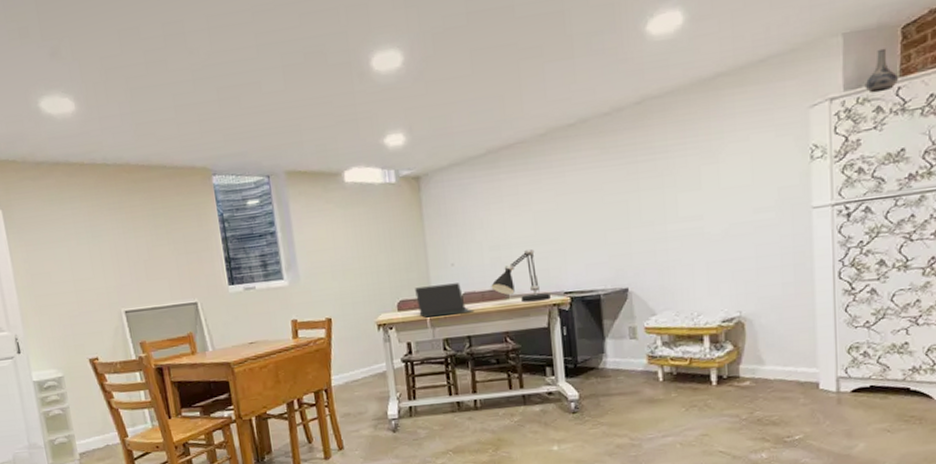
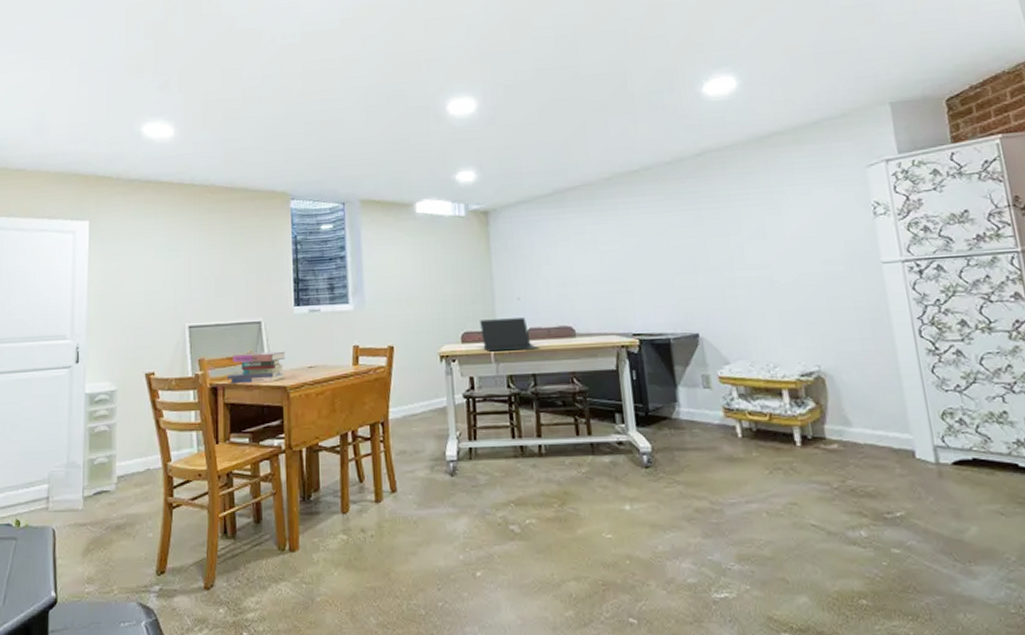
books: none [170,329,228,363] -> present [226,351,286,384]
desk lamp: present [491,249,551,303] -> none [557,288,619,342]
decorative vase: present [864,48,899,94] -> none [917,117,952,157]

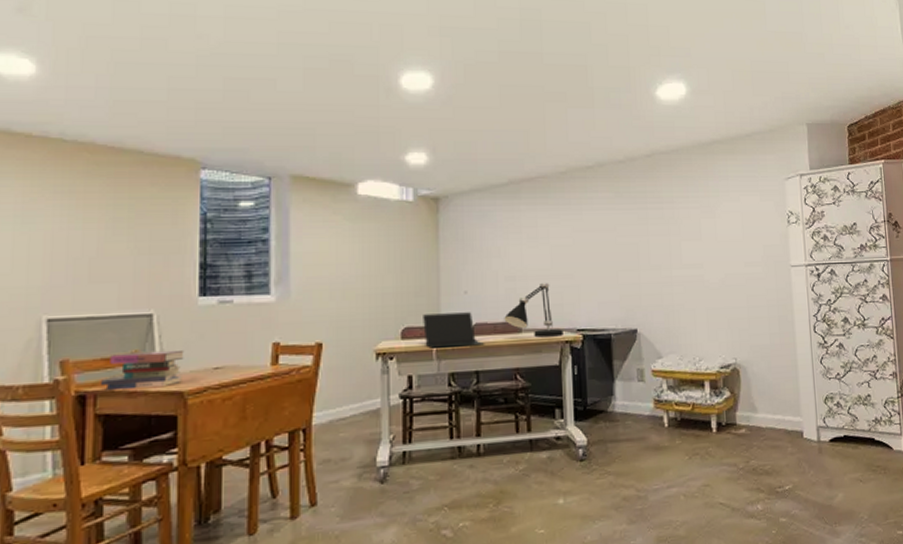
desk lamp: none [557,288,619,342] -> present [504,283,563,338]

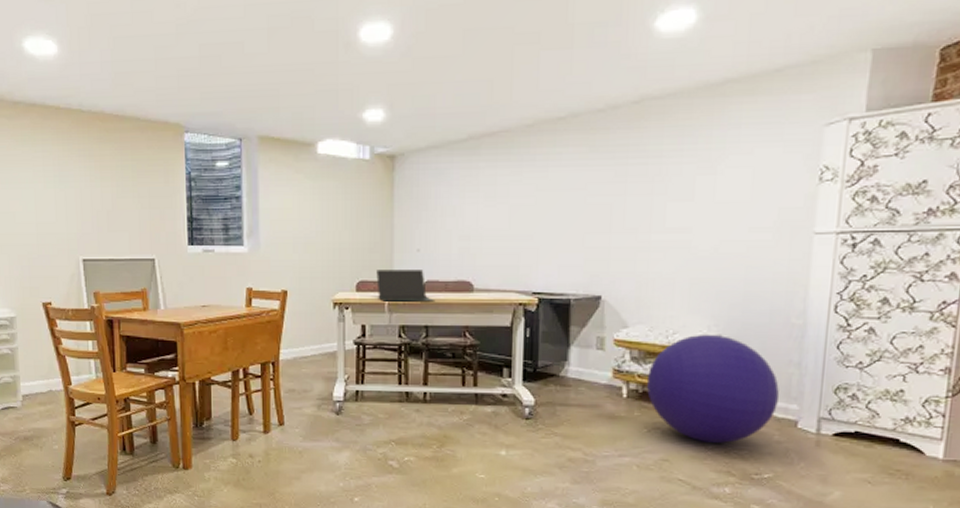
books: present [99,349,184,390] -> none [121,289,180,319]
desk lamp: present [504,283,563,338] -> none [456,244,517,298]
exercise ball: none [683,358,787,463] -> present [647,334,779,443]

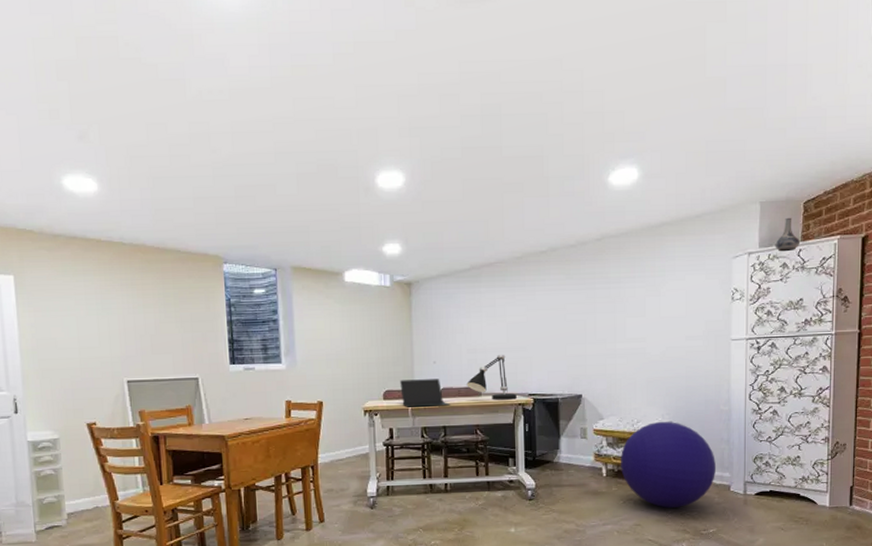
desk lamp: none [456,244,517,298] -> present [467,355,517,400]
decorative vase: none [890,69,931,117] -> present [775,217,801,252]

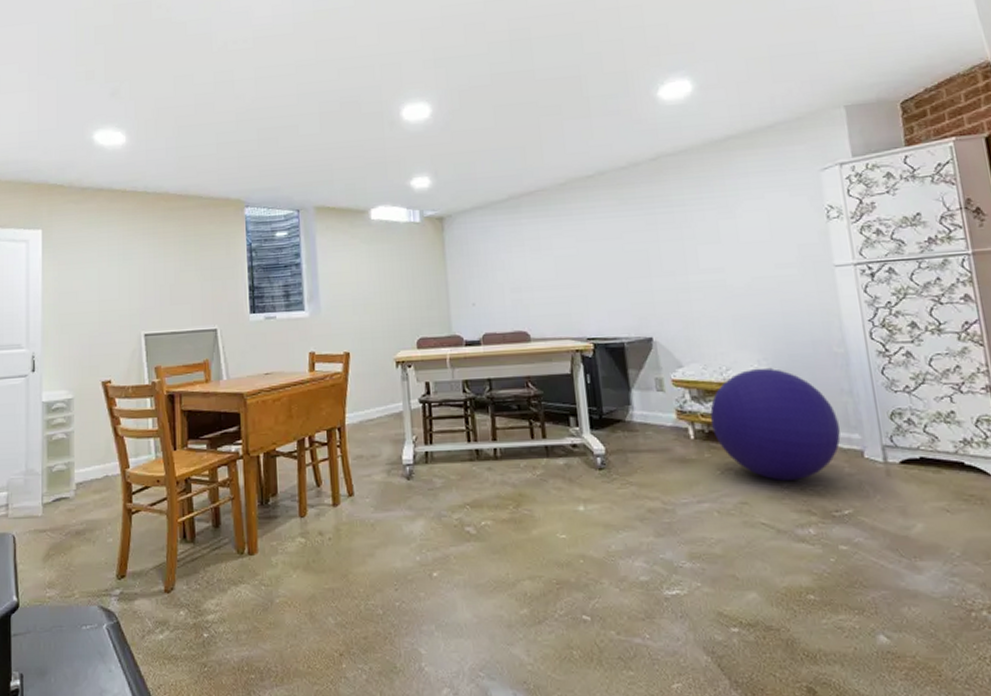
laptop: present [400,379,451,407] -> none [435,323,496,357]
desk lamp: present [467,355,517,400] -> none [512,293,573,347]
decorative vase: present [775,217,801,252] -> none [871,120,905,160]

